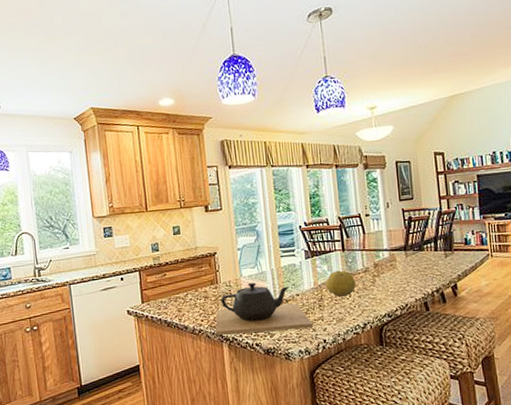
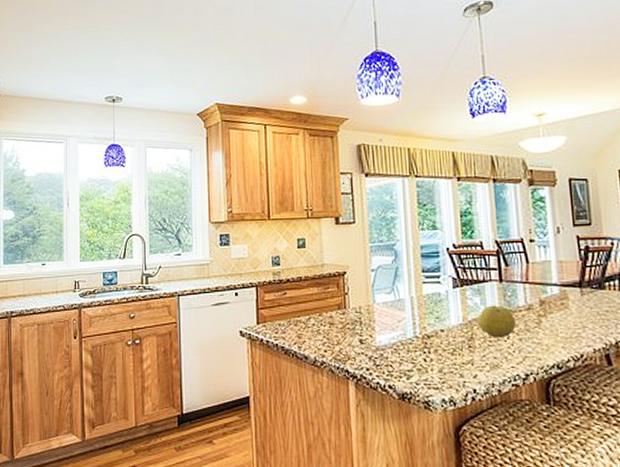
teapot: present [215,282,313,335] -> none [340,310,460,374]

